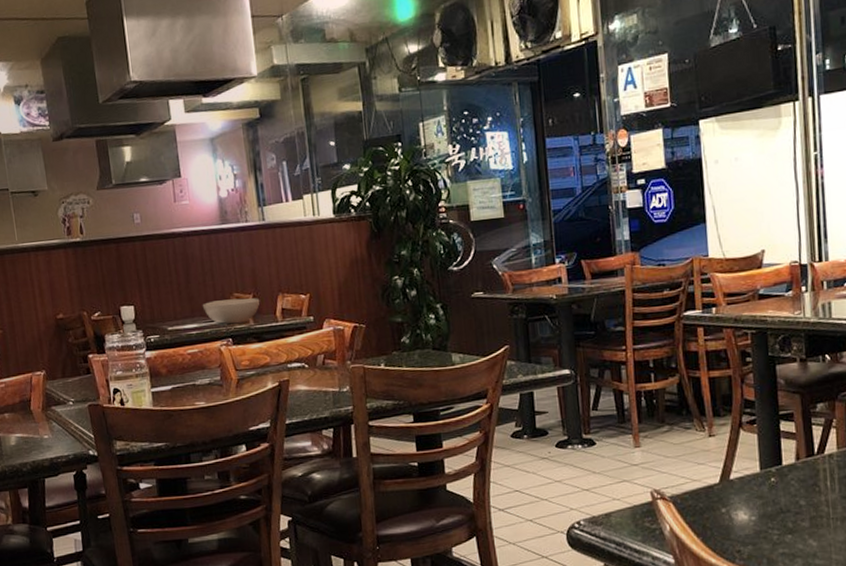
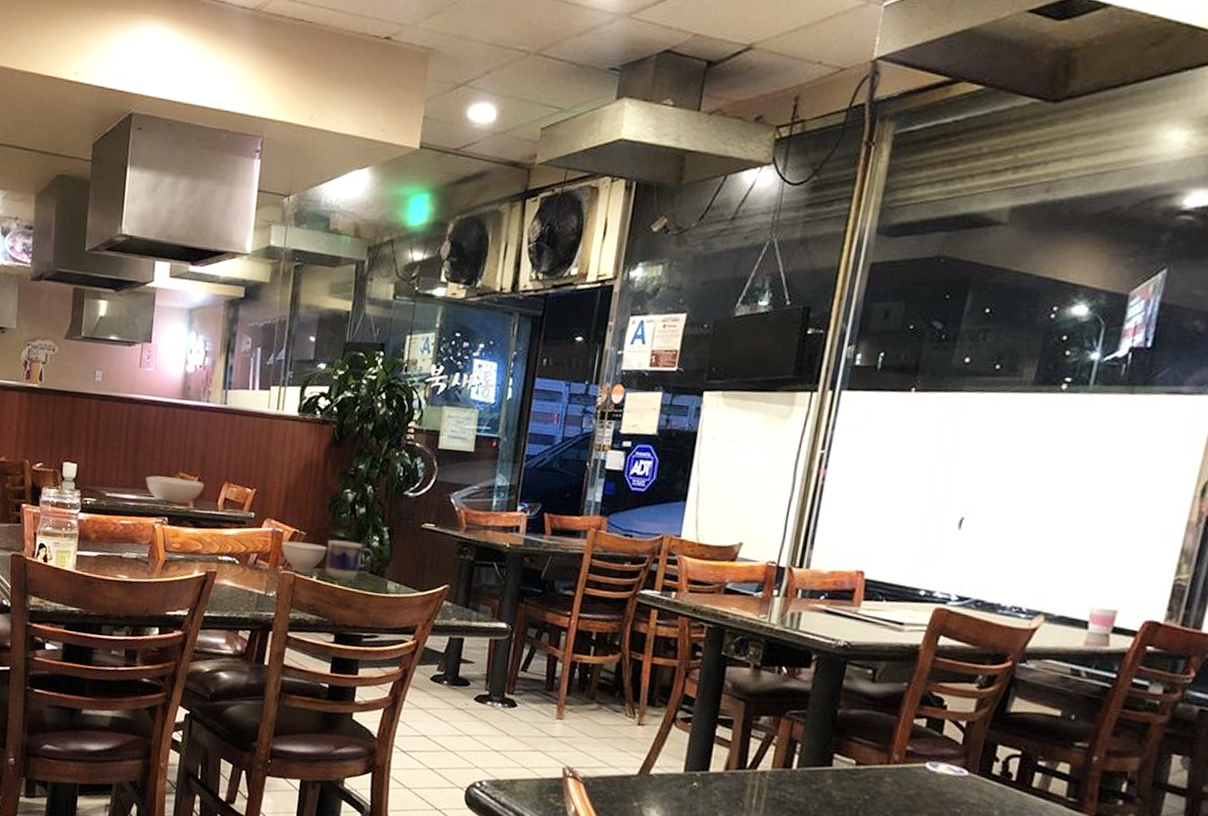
bowl: none [344,333,389,364] -> present [281,541,328,574]
cup: none [387,324,433,364] -> present [325,539,373,582]

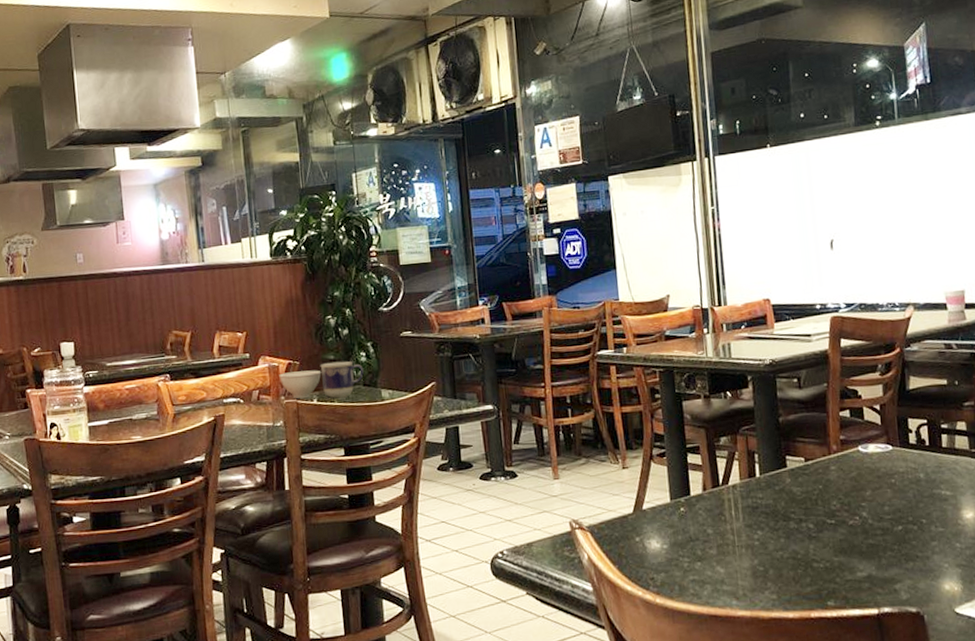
bowl: present [145,476,205,505] -> none [141,335,198,361]

